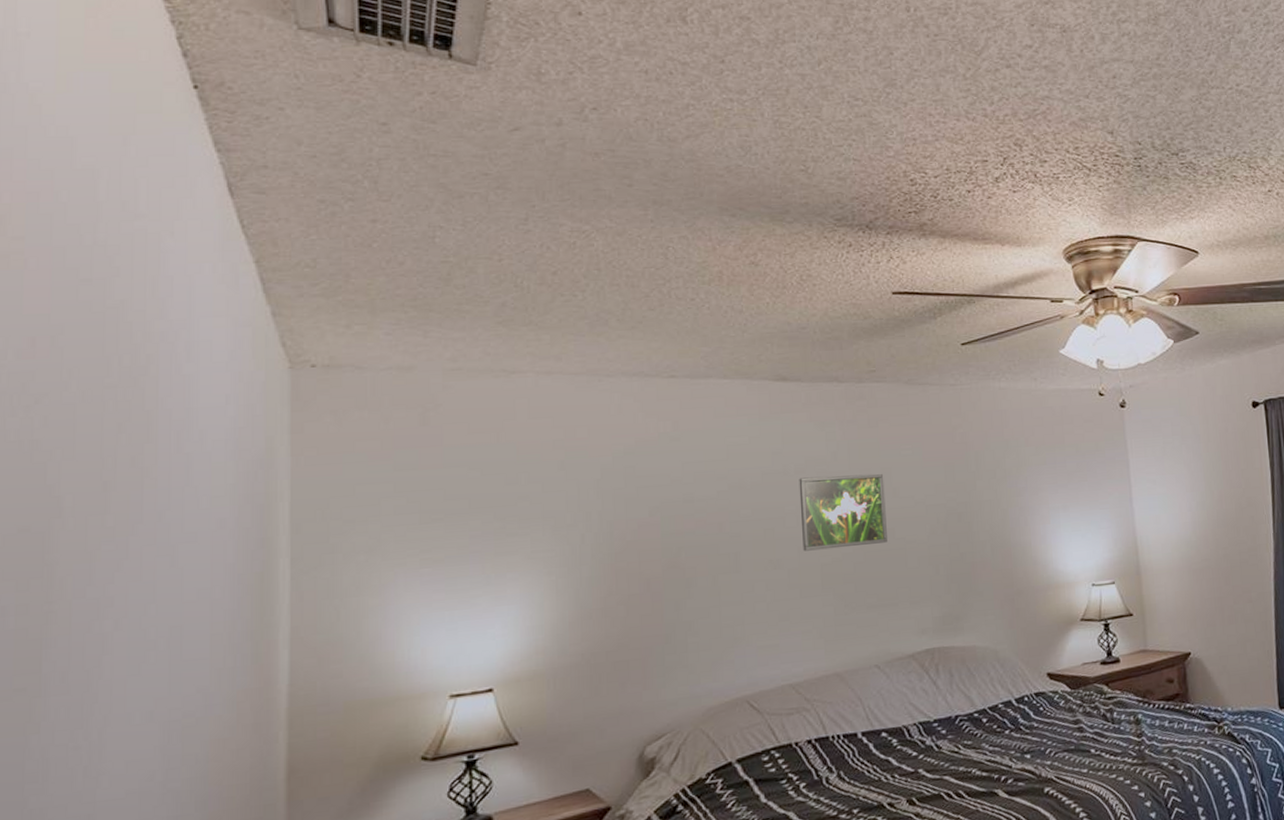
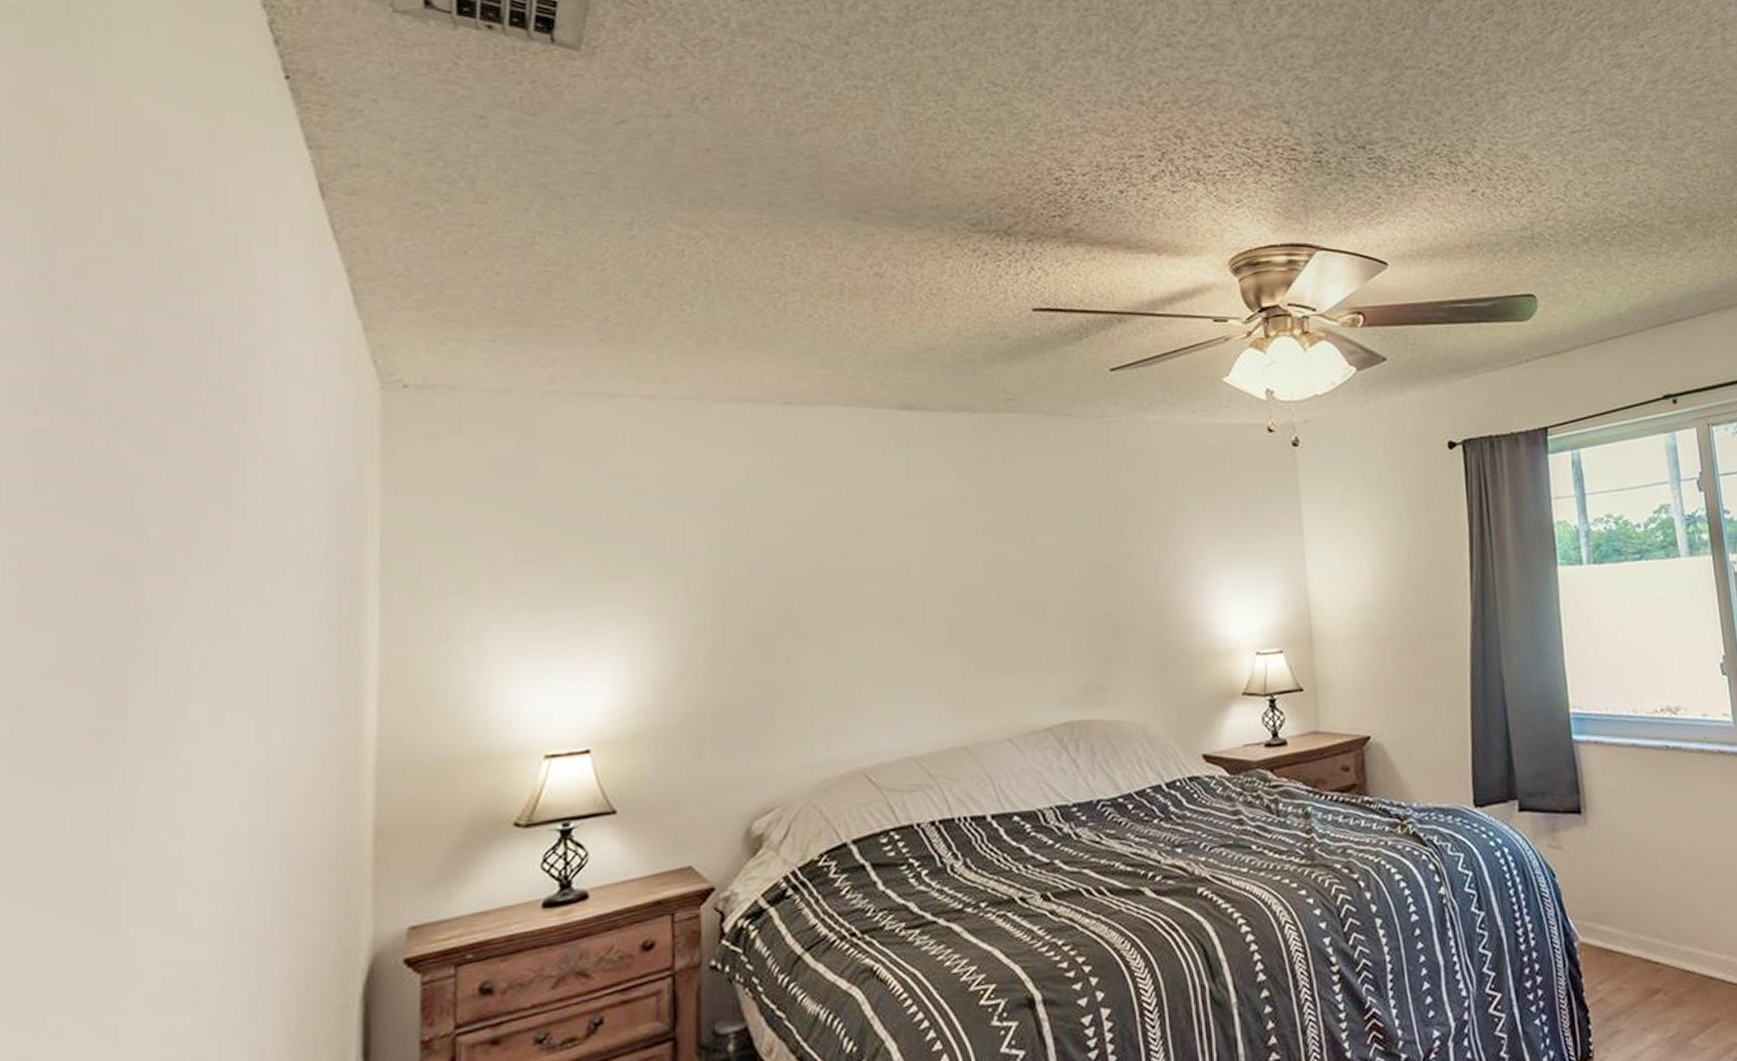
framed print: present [799,474,887,551] -> none [925,518,1023,605]

